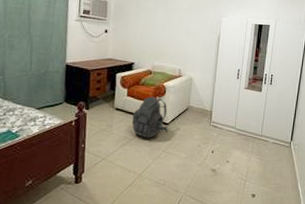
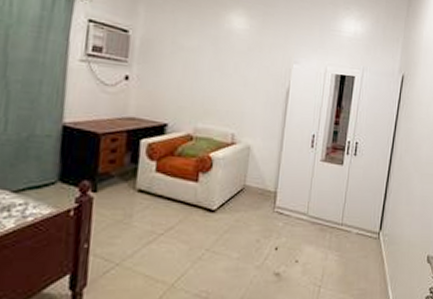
backpack: present [131,96,169,138] -> none [161,172,215,232]

